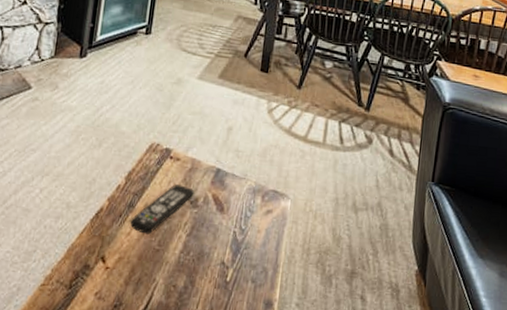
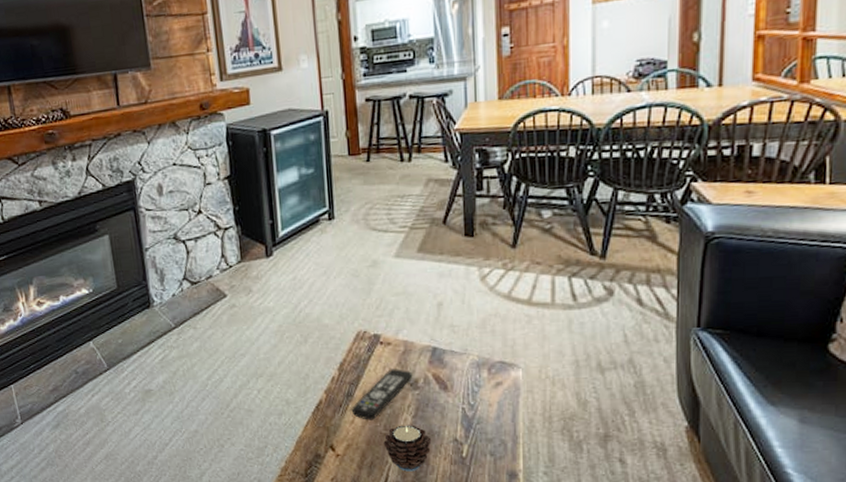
candle: none [154,242,201,292] -> present [383,425,432,472]

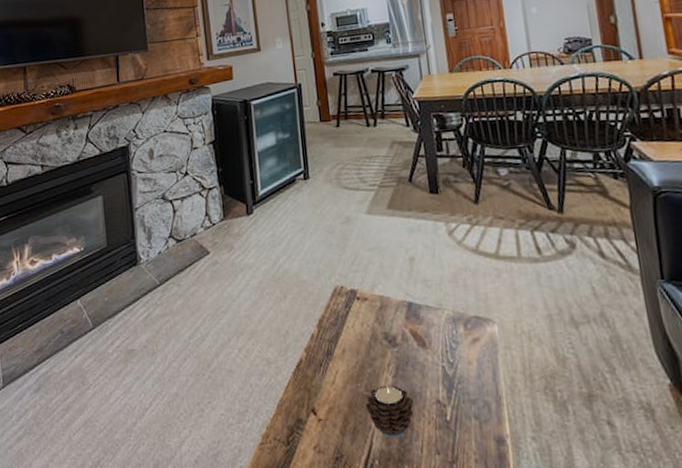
remote control: present [351,369,413,420] -> none [331,325,391,381]

